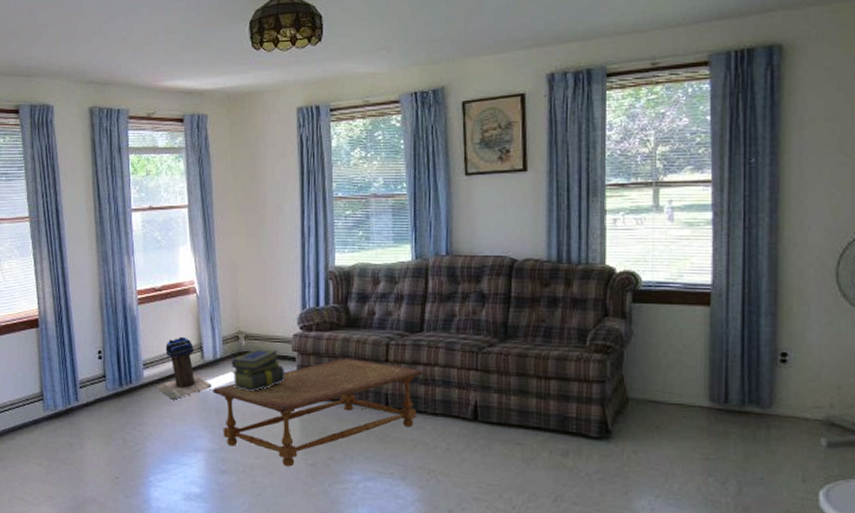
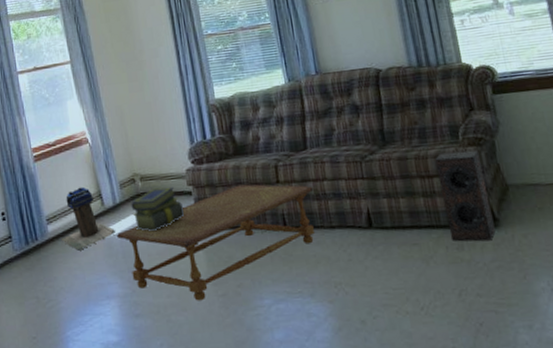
speaker: none [556,356,606,452] -> present [435,150,496,242]

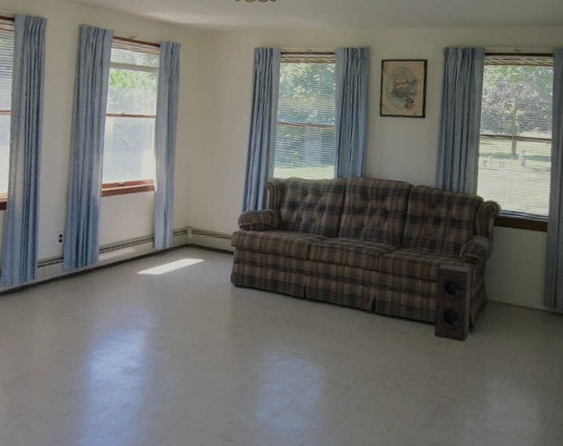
backpack: present [62,186,115,251] -> none [109,227,159,283]
coffee table: present [117,184,314,301] -> none [159,254,335,346]
stack of books: present [131,186,185,232] -> none [177,242,224,280]

